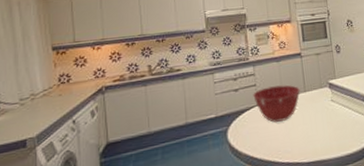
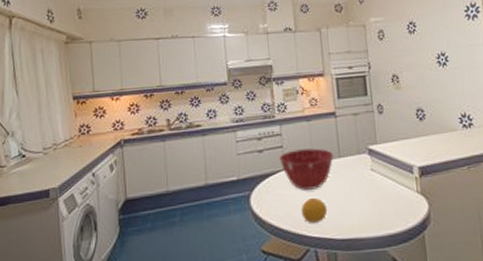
fruit: none [272,128,296,151] -> present [301,198,328,223]

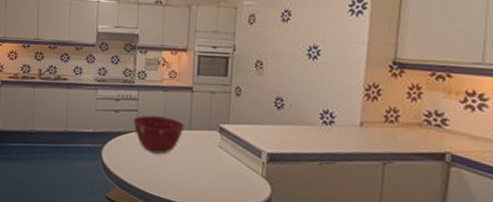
fruit: present [301,198,328,223] -> none [146,161,171,184]

